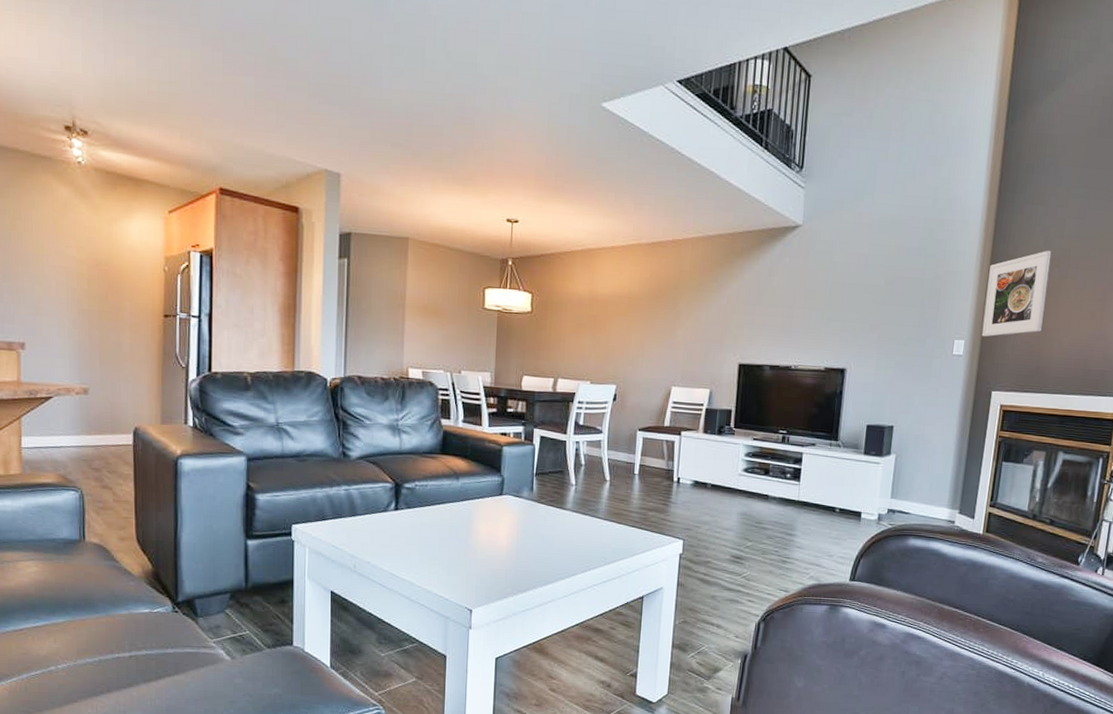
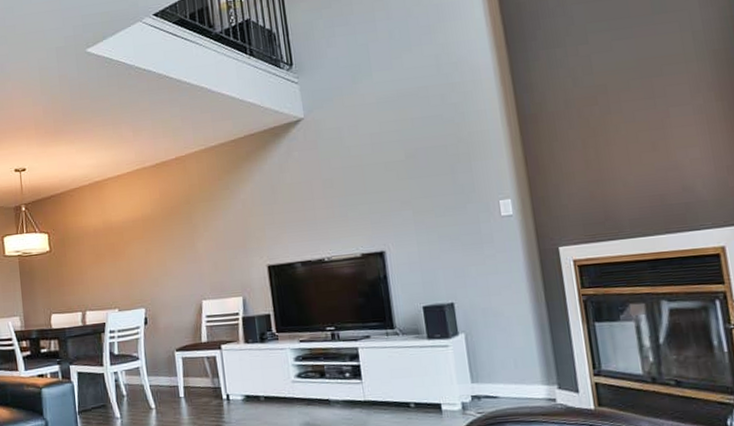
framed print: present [981,251,1052,337] -> none [518,90,598,192]

